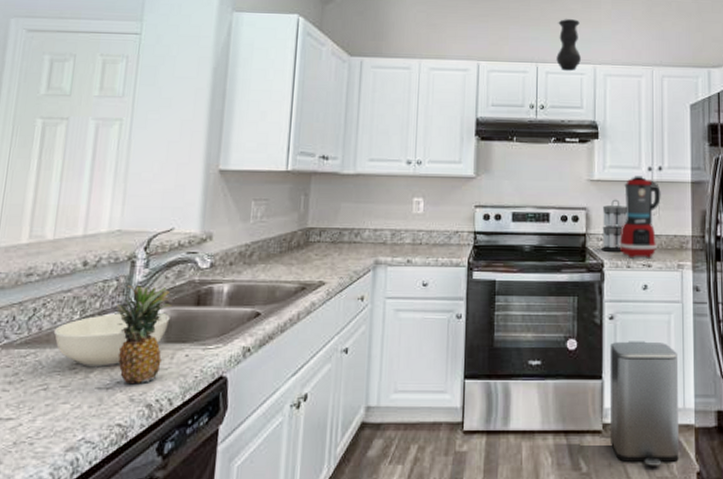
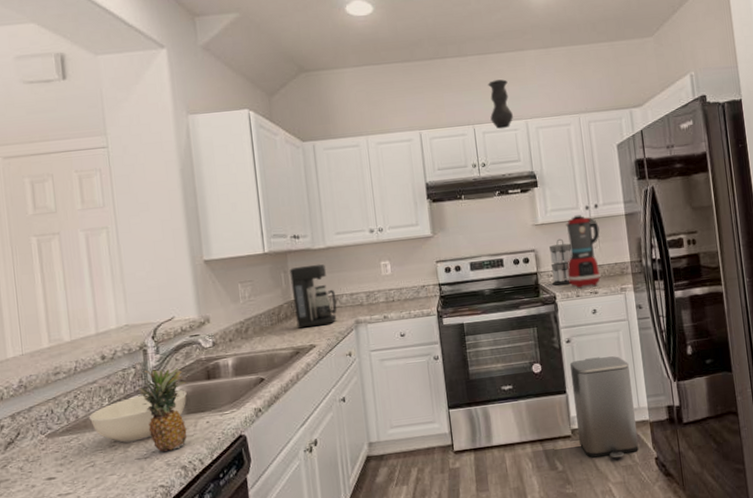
coffee maker: none [308,190,358,261] -> present [289,264,337,329]

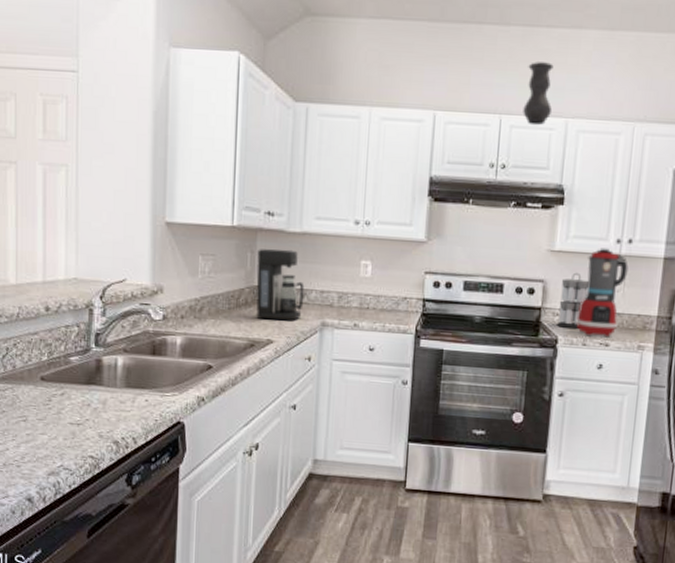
bowl: present [88,389,187,443] -> none [26,357,129,405]
fruit: present [138,367,188,452] -> none [80,332,130,423]
pedal bin: present [569,356,639,458] -> none [549,418,628,538]

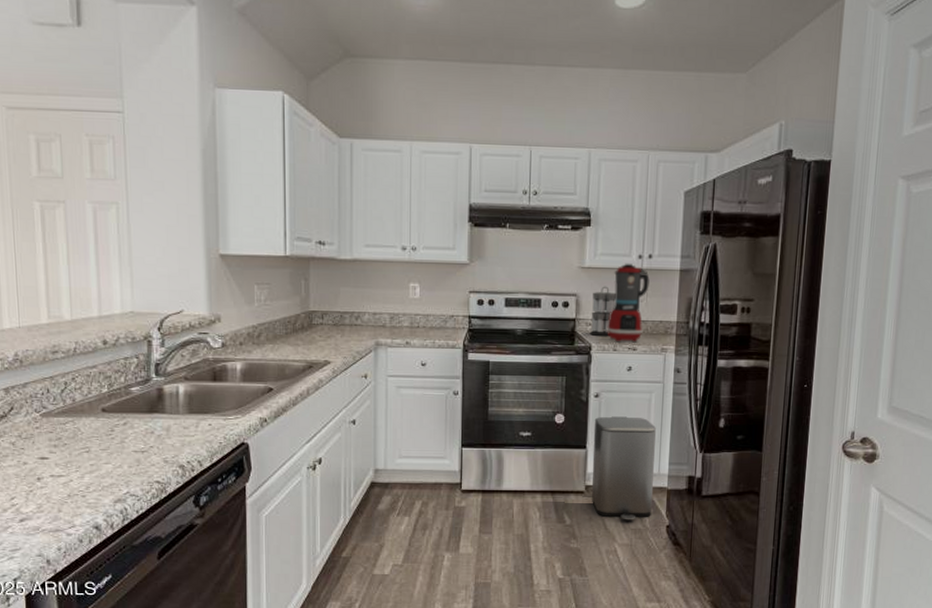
coffee maker: present [256,249,305,321] -> none [311,275,358,342]
vase: present [523,62,554,126] -> none [550,98,577,156]
pedal bin: none [549,418,628,538] -> present [591,416,657,520]

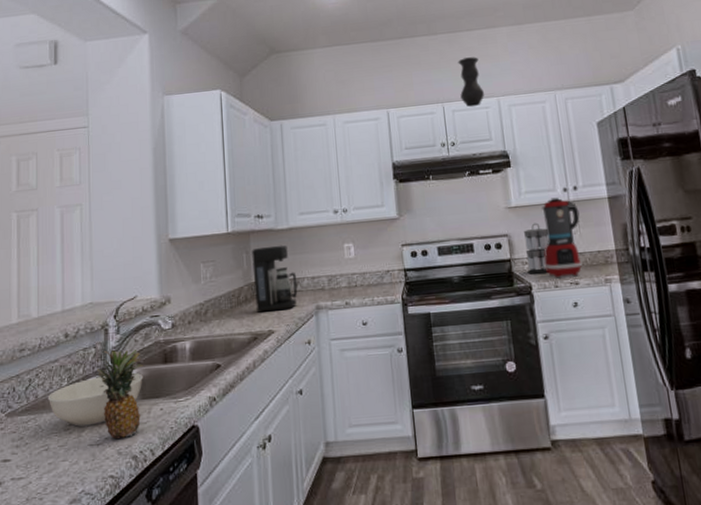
bowl: none [86,387,190,433] -> present [47,372,143,427]
fruit: none [140,363,191,449] -> present [97,348,144,440]
coffee maker: none [311,275,358,342] -> present [252,245,298,313]
vase: none [550,98,577,156] -> present [458,57,485,108]
pedal bin: present [591,416,657,520] -> none [548,357,631,479]

